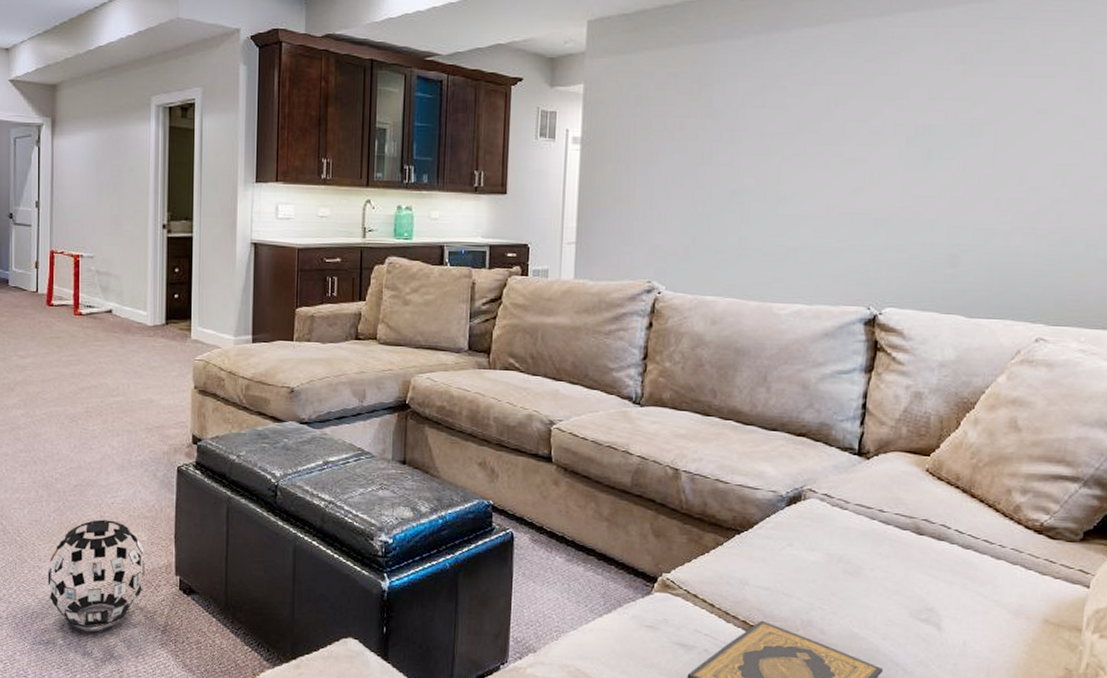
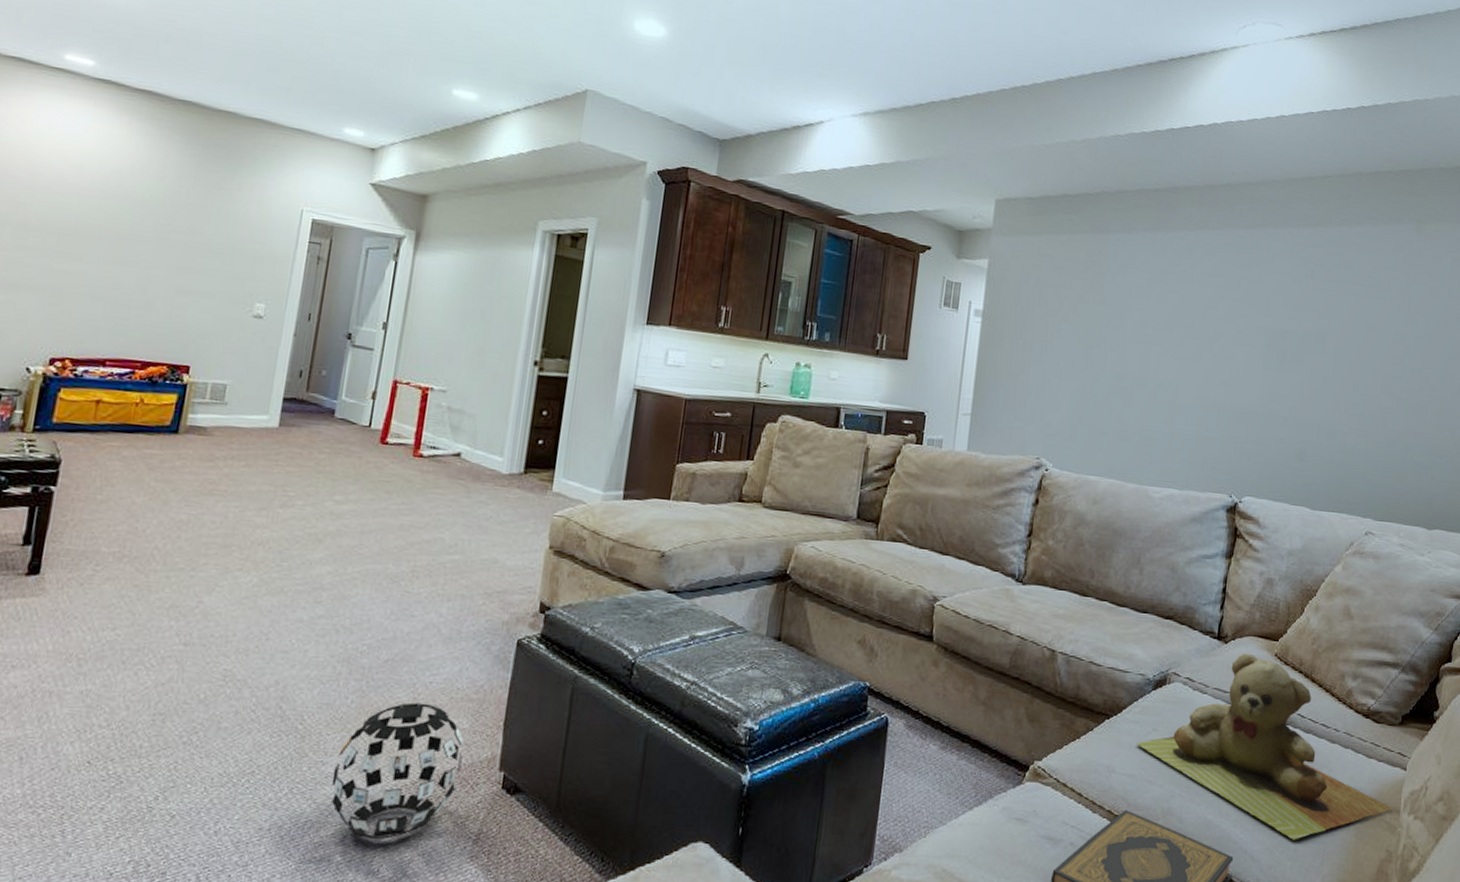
teddy bear: none [770,468,1073,655] -> present [1136,652,1393,840]

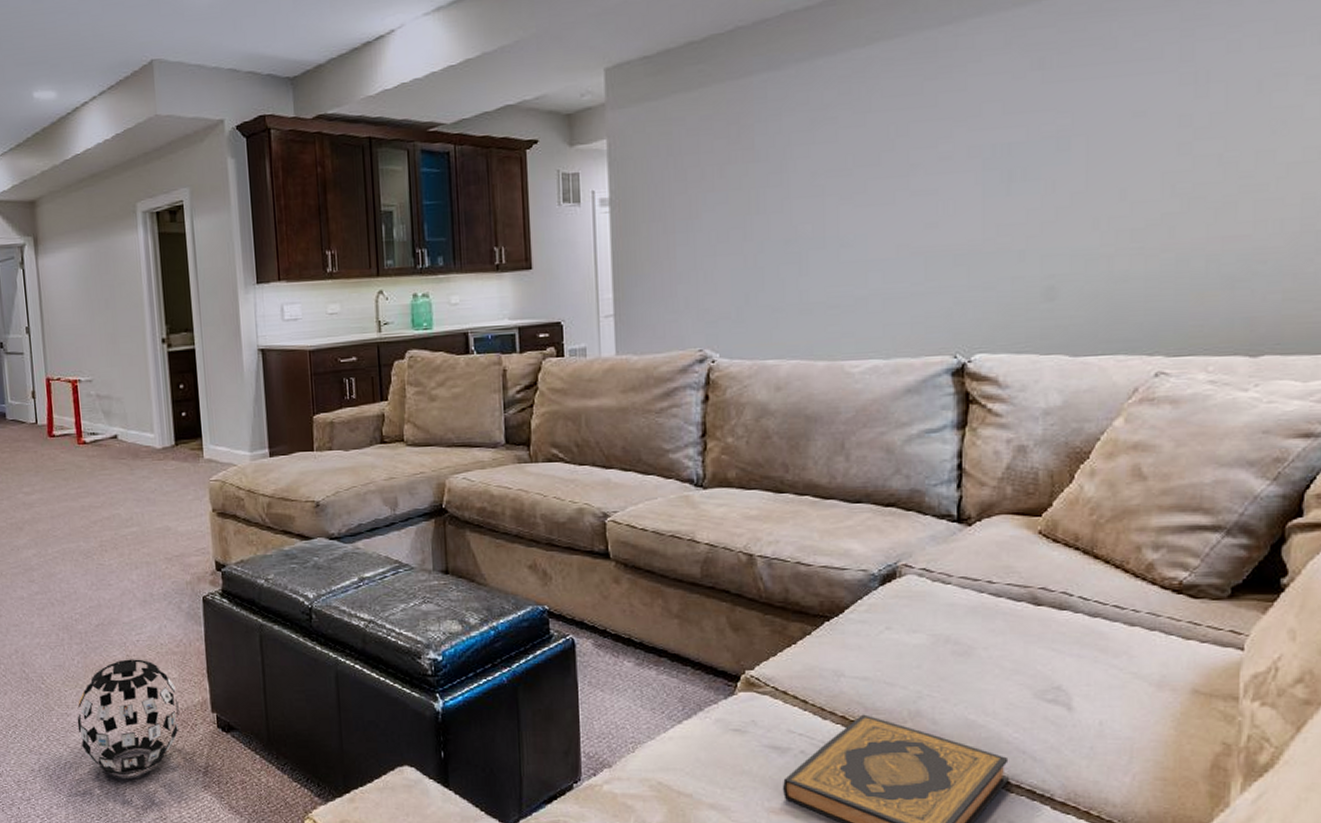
teddy bear: present [1136,652,1393,840] -> none [867,534,1228,737]

